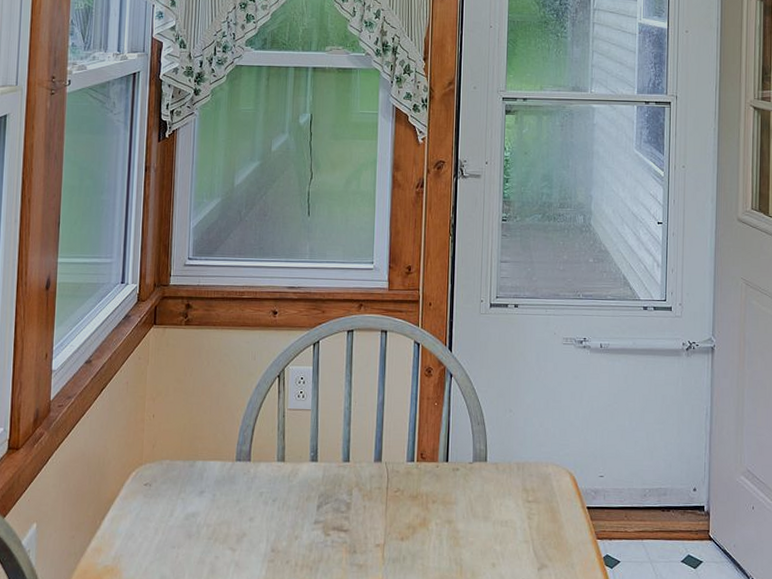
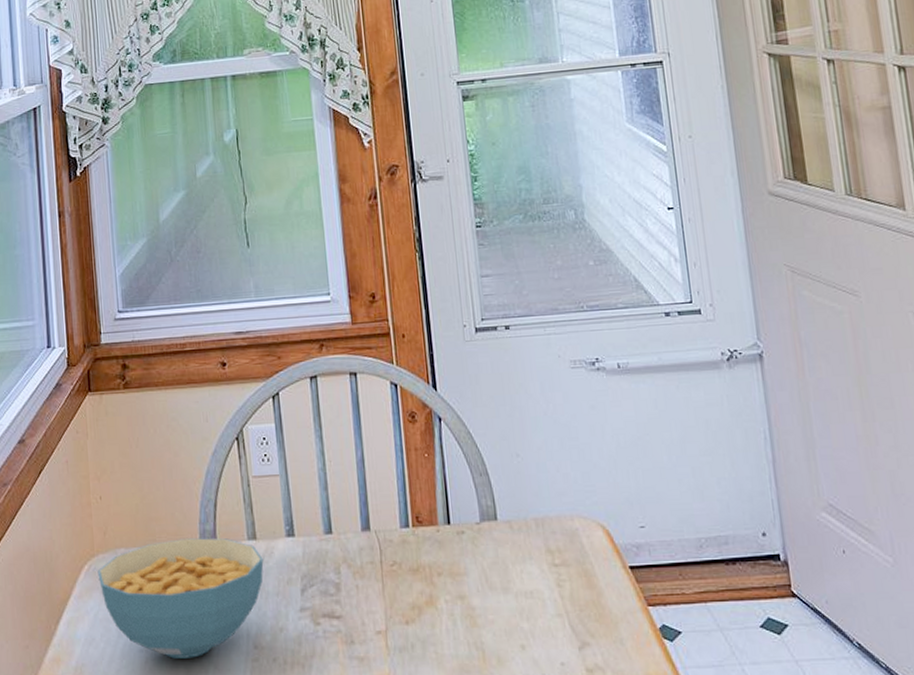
cereal bowl: none [143,456,289,556] -> present [97,538,264,659]

